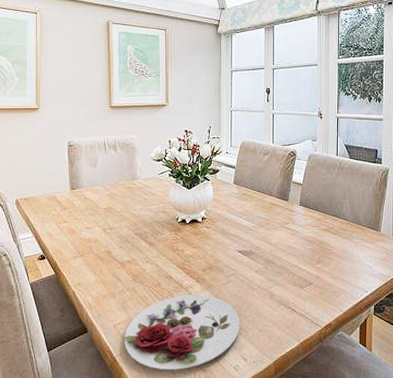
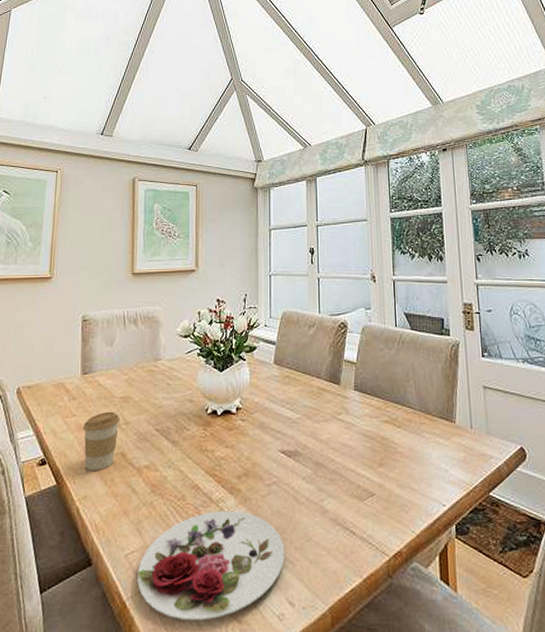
coffee cup: none [74,219,104,264] -> present [82,411,119,470]

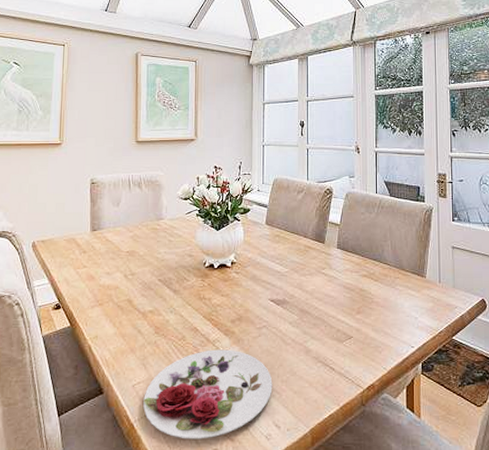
coffee cup: present [82,411,119,470] -> none [93,263,126,314]

